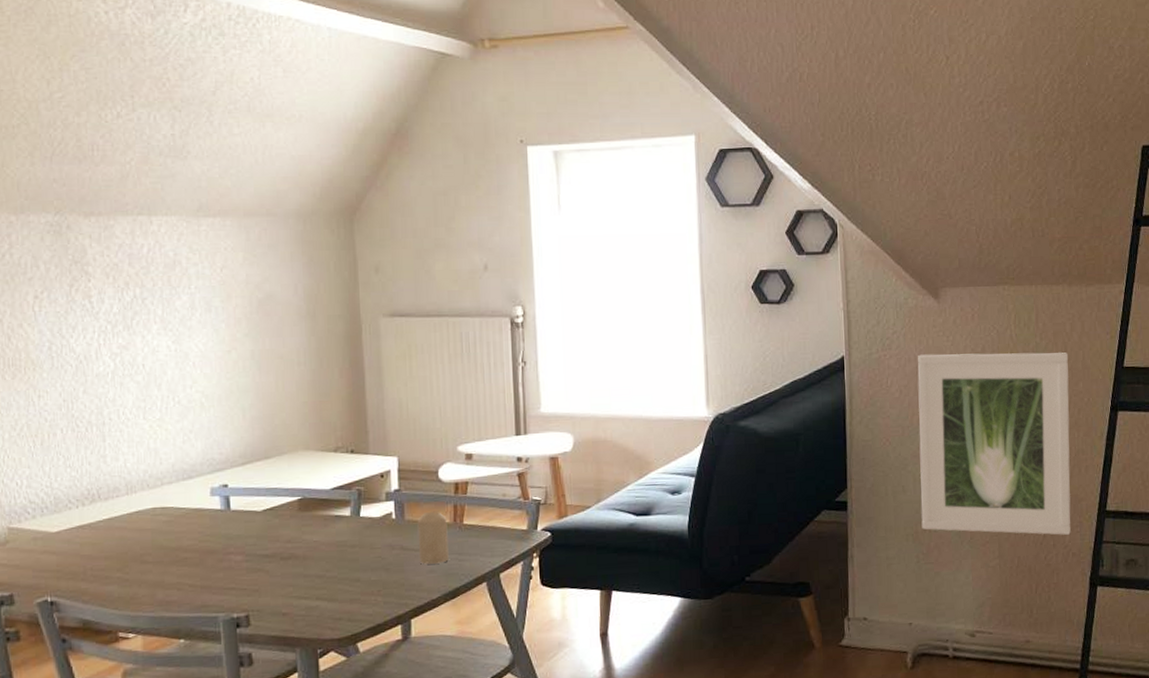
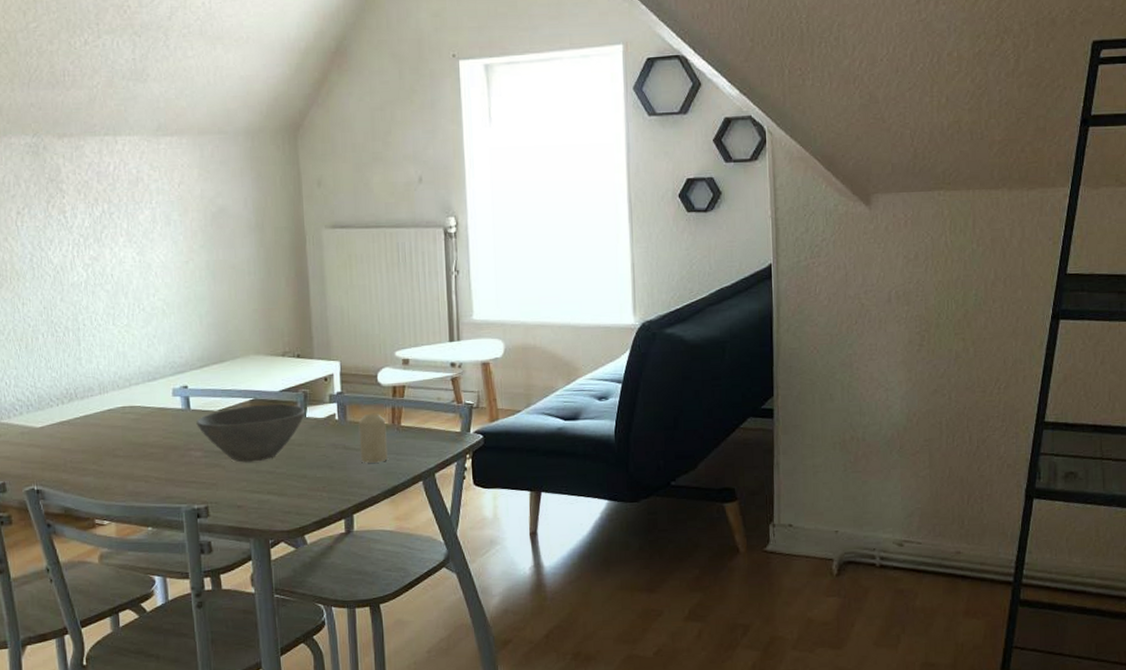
bowl: none [237,502,359,567] -> present [196,403,305,463]
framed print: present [917,352,1071,535] -> none [847,259,1007,446]

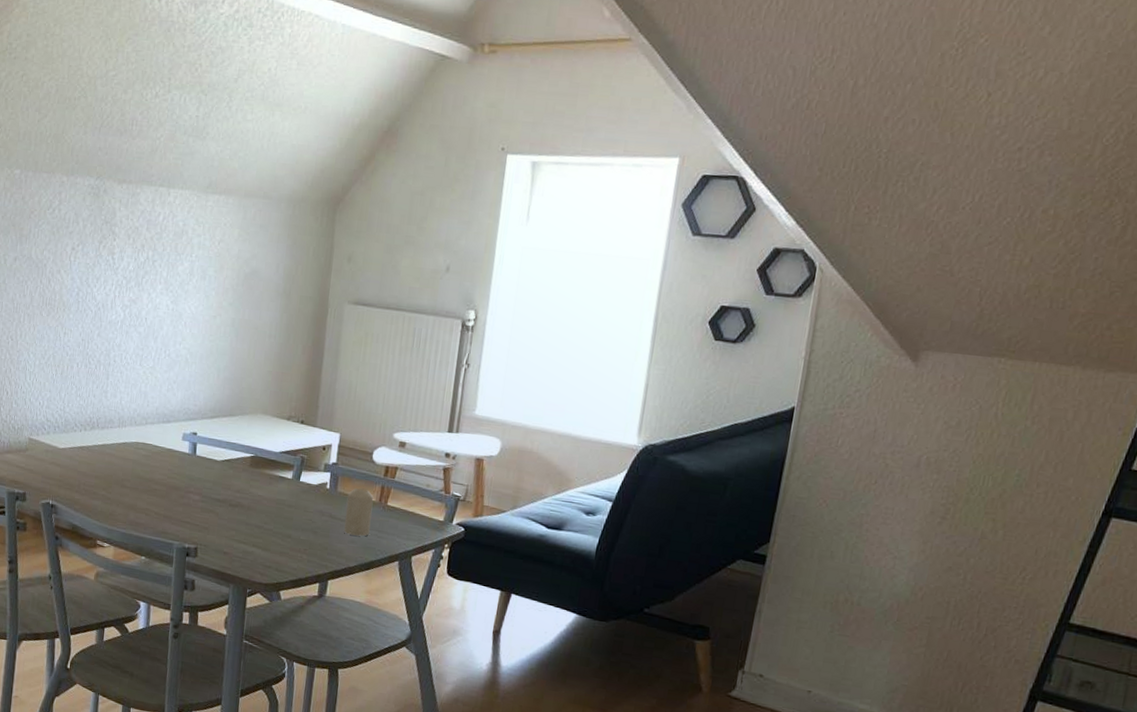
bowl: present [196,403,305,463] -> none [199,460,300,515]

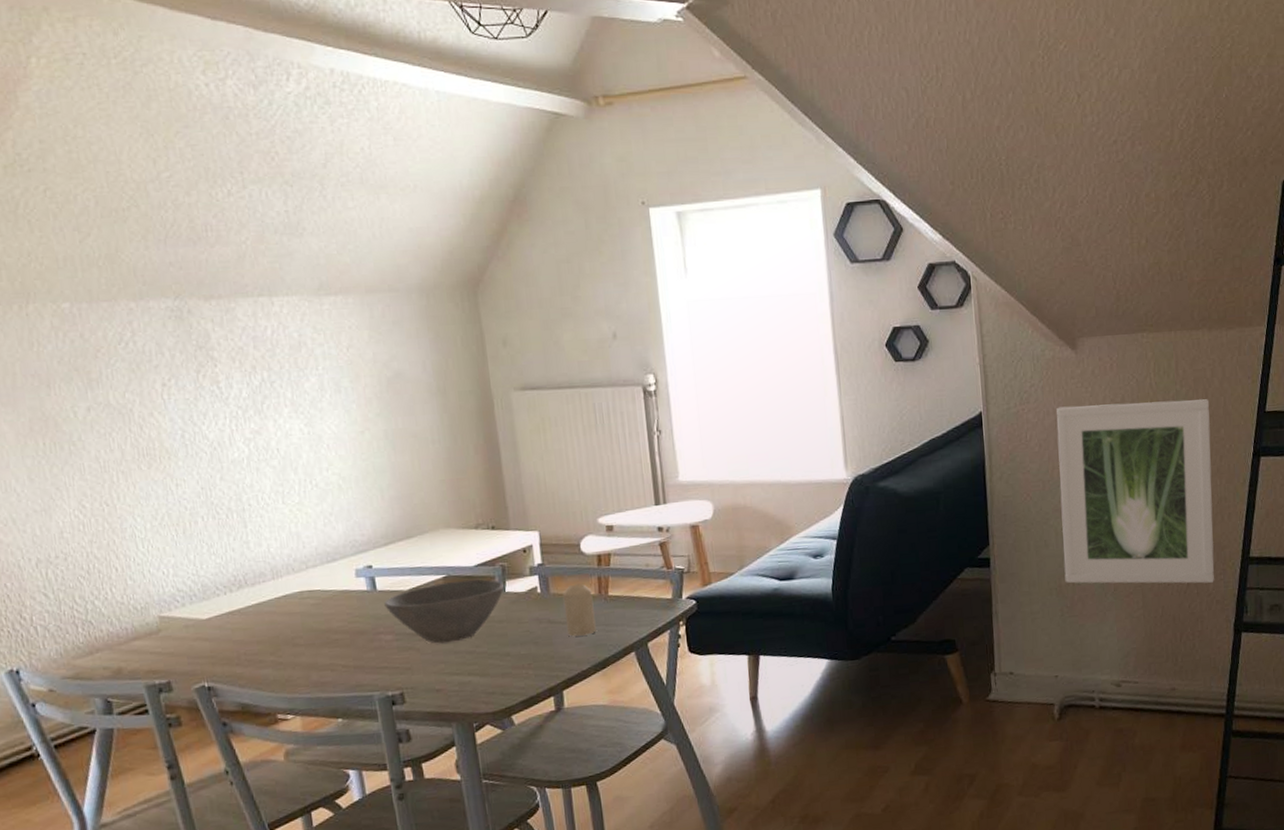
bowl: none [199,460,300,515] -> present [384,579,504,644]
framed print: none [843,418,1064,640] -> present [1057,399,1214,584]

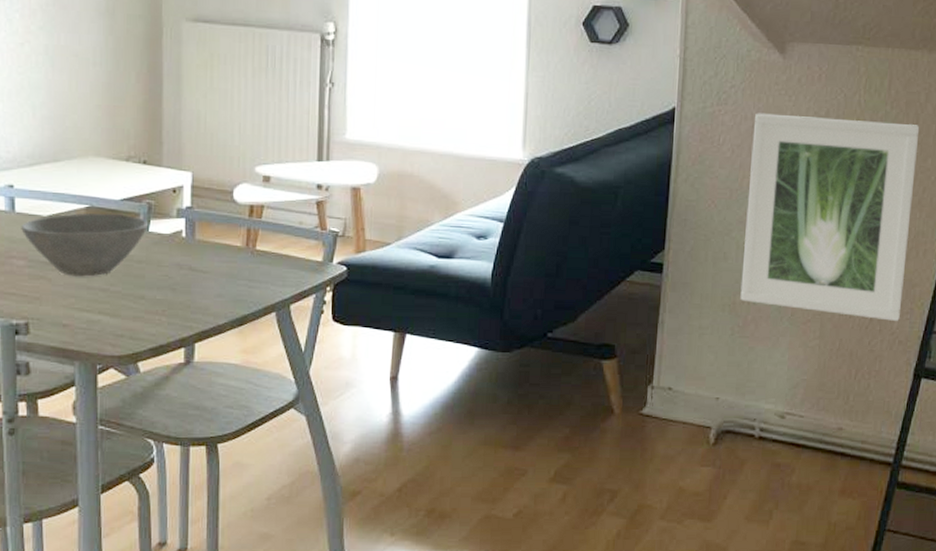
candle: present [562,583,596,637] -> none [207,232,239,288]

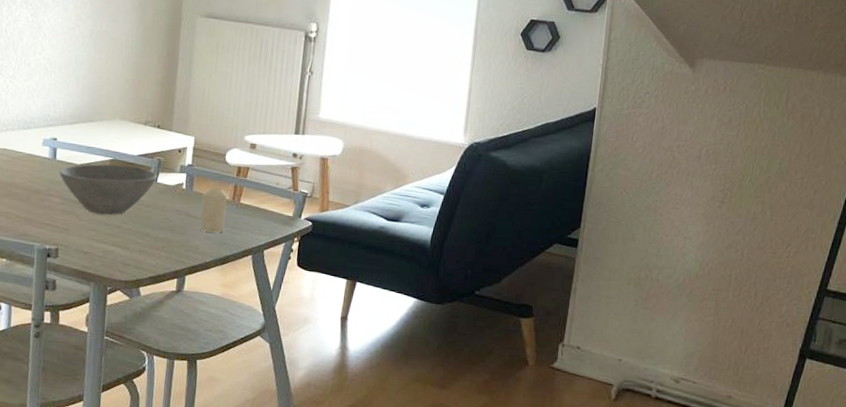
candle: none [207,232,239,288] -> present [200,187,227,233]
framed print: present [740,113,920,321] -> none [644,116,813,306]

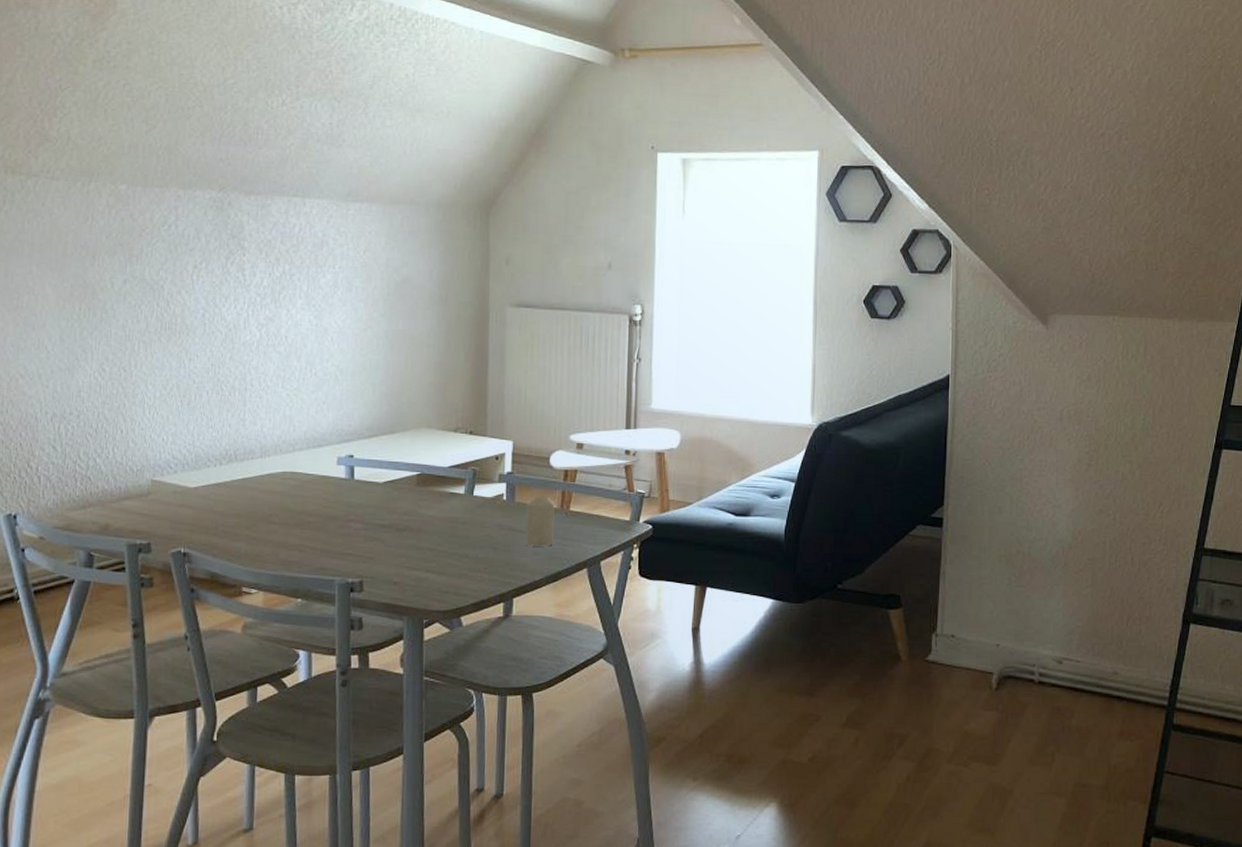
bowl: present [59,164,157,215] -> none [359,479,473,538]

